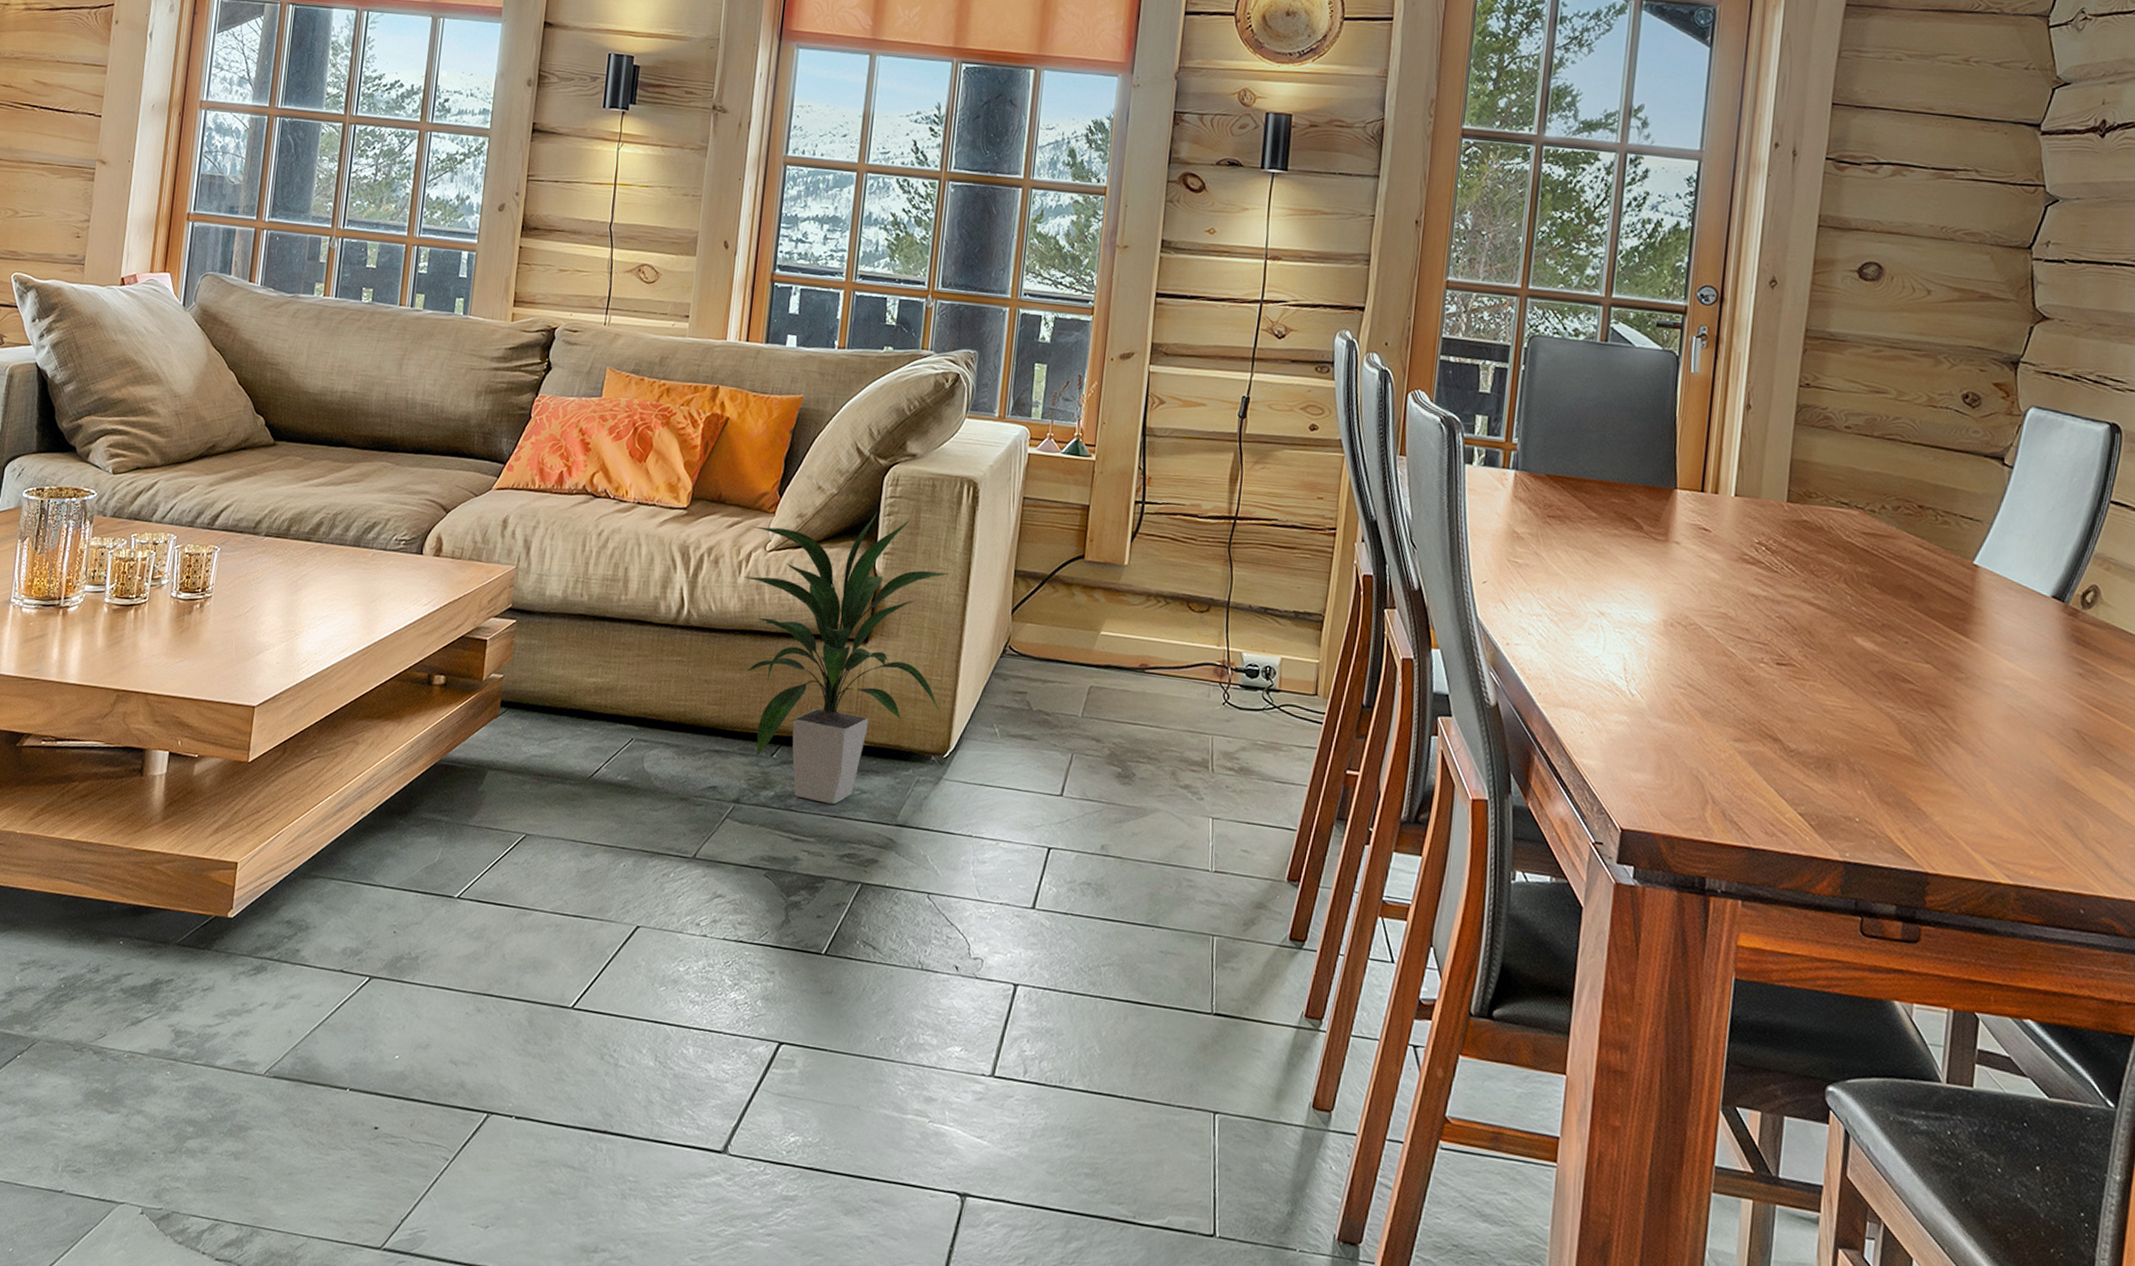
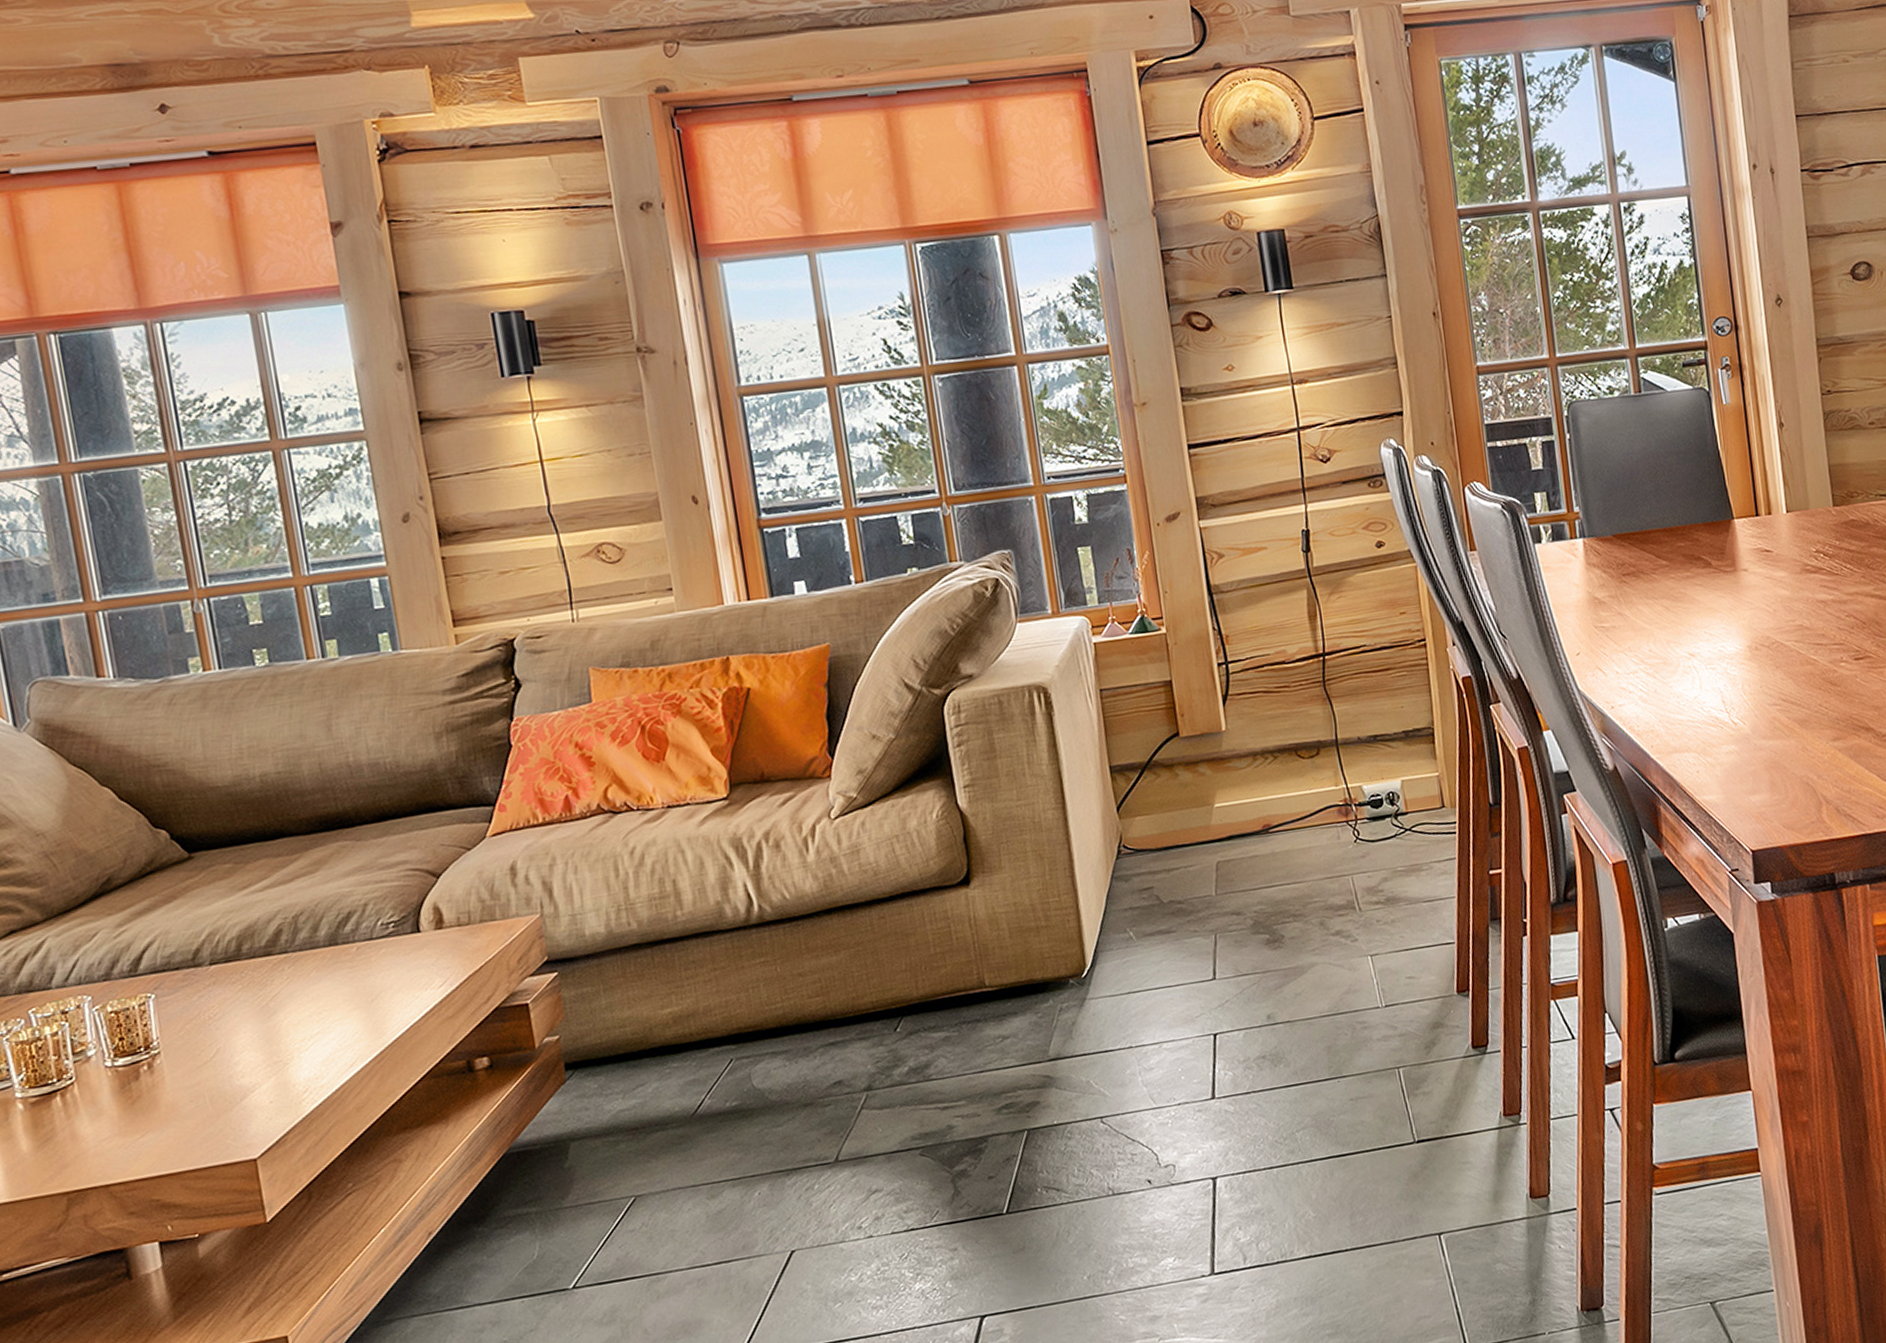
indoor plant: present [738,513,950,805] -> none [806,744,1067,1064]

